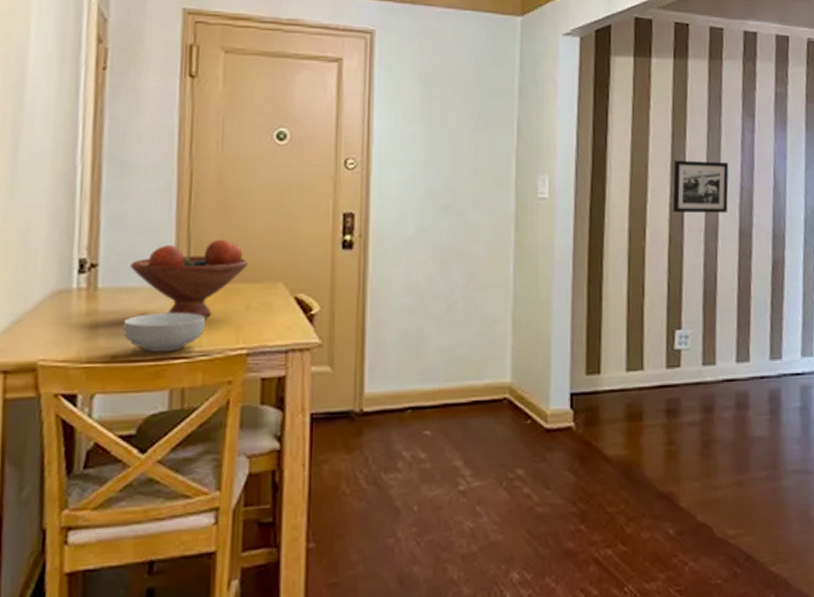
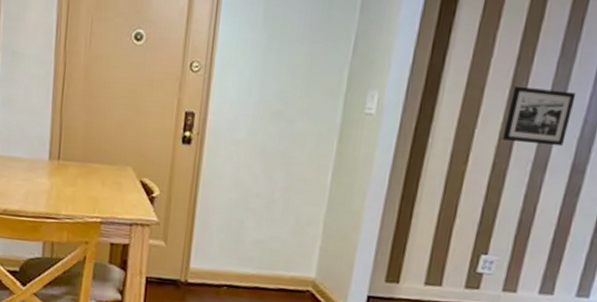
cereal bowl: present [123,312,206,353] -> none [11,180,72,213]
fruit bowl: present [130,239,249,319] -> none [17,124,106,190]

